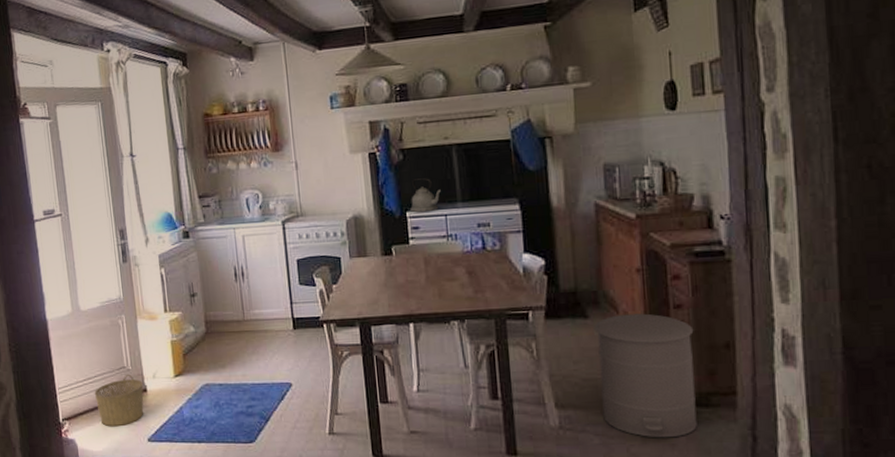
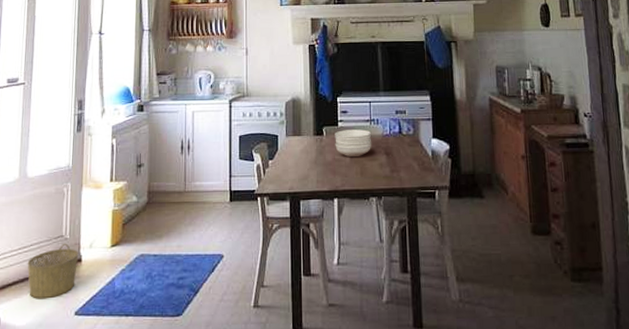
bowl: none [406,246,451,279] -> present [335,129,372,158]
kettle: present [410,178,442,213] -> none [341,69,368,99]
trash can: present [594,313,697,438] -> none [488,195,572,311]

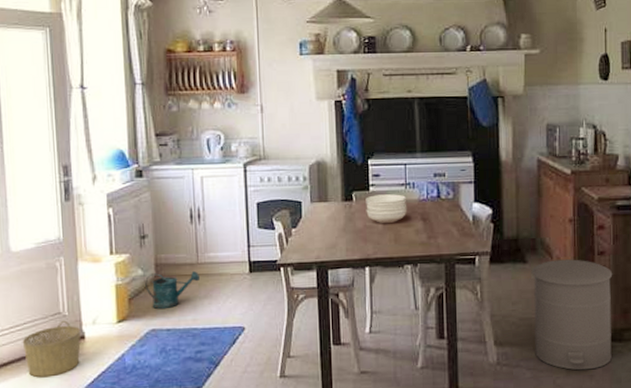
watering can: none [138,199,186,235] -> present [145,271,200,310]
trash can: none [488,195,572,311] -> present [531,259,613,371]

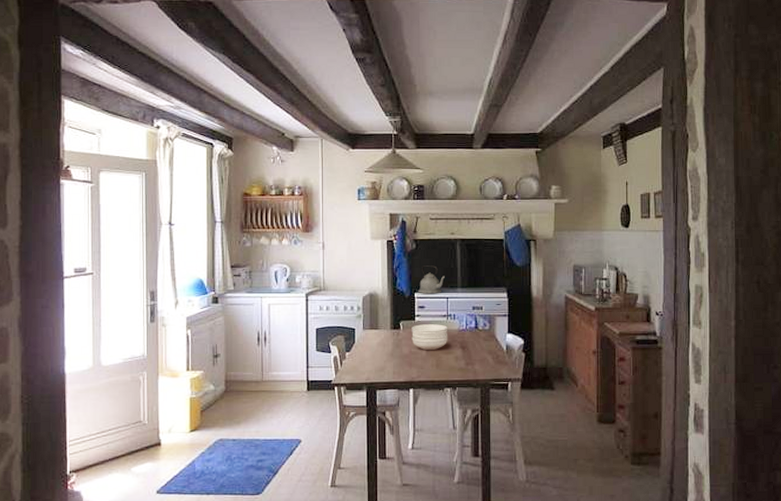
basket: present [22,320,81,378] -> none [106,428,158,479]
watering can: present [145,271,200,310] -> none [216,388,263,422]
kettle: none [372,128,403,161] -> present [418,265,446,294]
trash can: present [531,259,613,371] -> none [558,387,632,490]

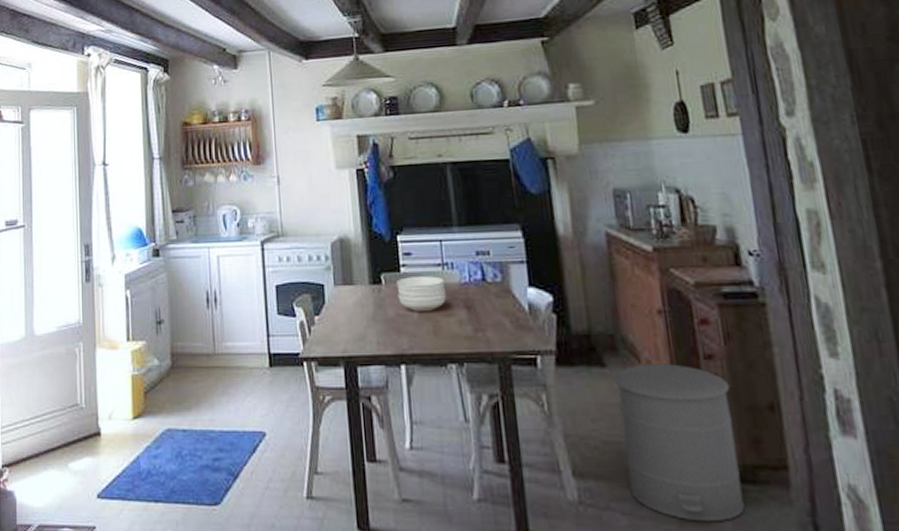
kettle: present [418,265,446,294] -> none [401,198,436,237]
trash can: none [558,387,632,490] -> present [613,364,745,522]

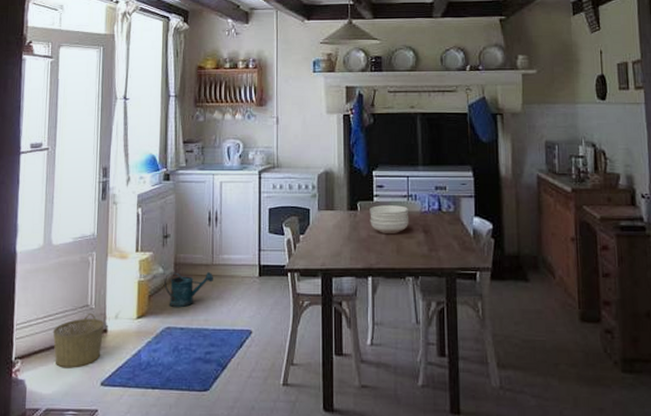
basket: none [41,413,97,478] -> present [52,312,105,368]
watering can: none [161,363,217,406] -> present [164,272,213,308]
trash can: present [613,364,745,522] -> none [533,280,622,402]

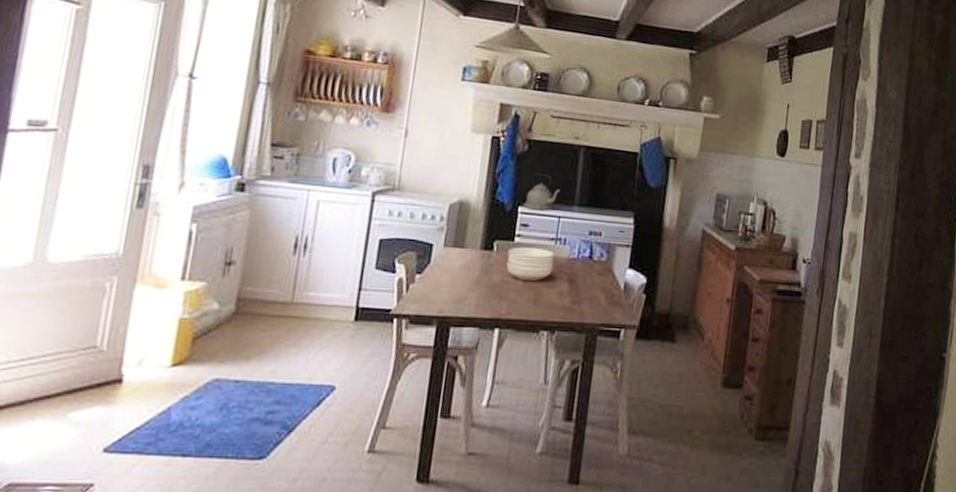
basket: present [52,312,105,368] -> none [31,356,120,429]
watering can: present [164,272,213,308] -> none [218,309,291,355]
kettle: none [377,141,406,173] -> present [523,173,561,211]

